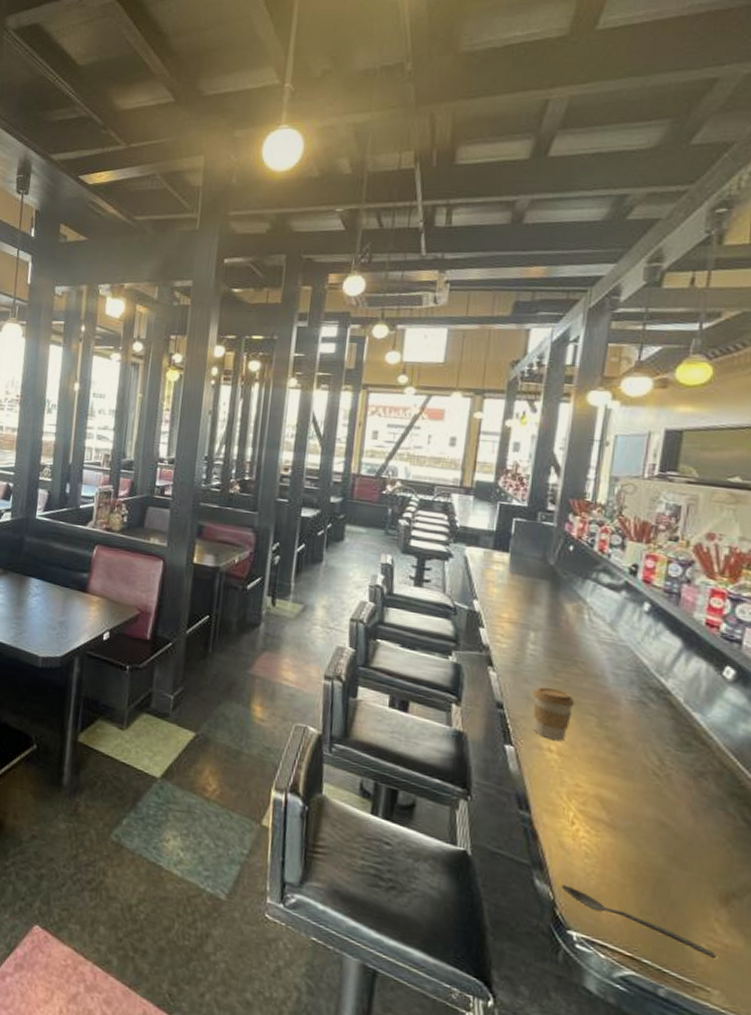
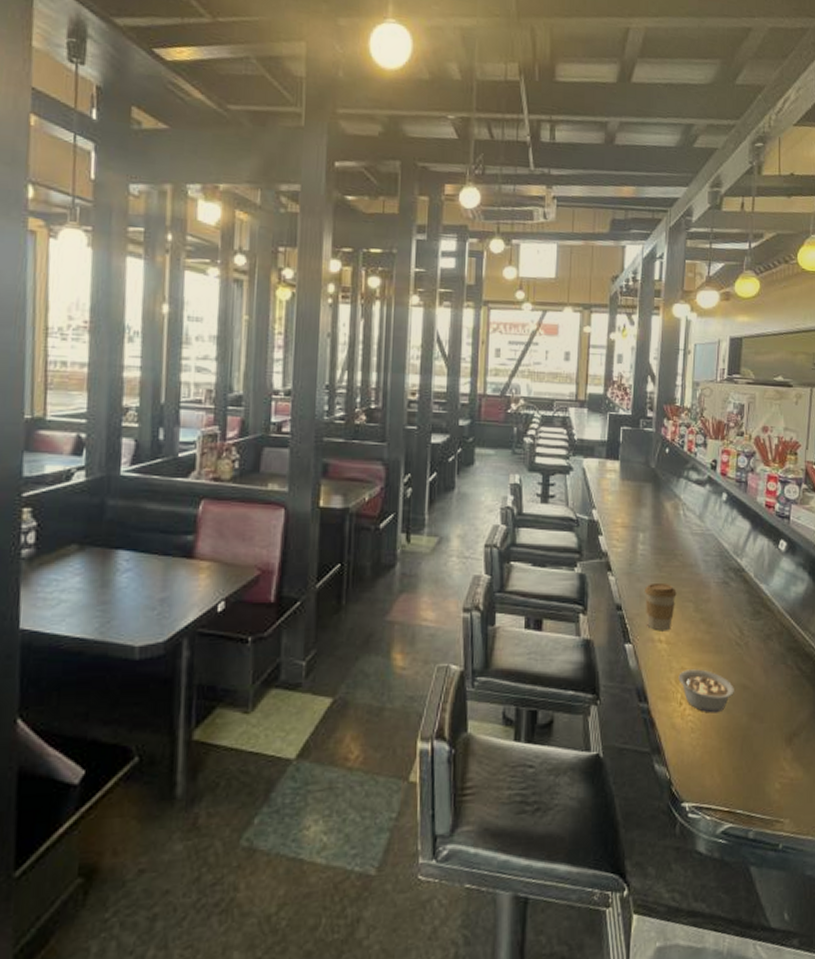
spoon: present [561,884,716,958] -> none [675,762,786,792]
legume: none [571,787,648,845] -> present [678,669,734,713]

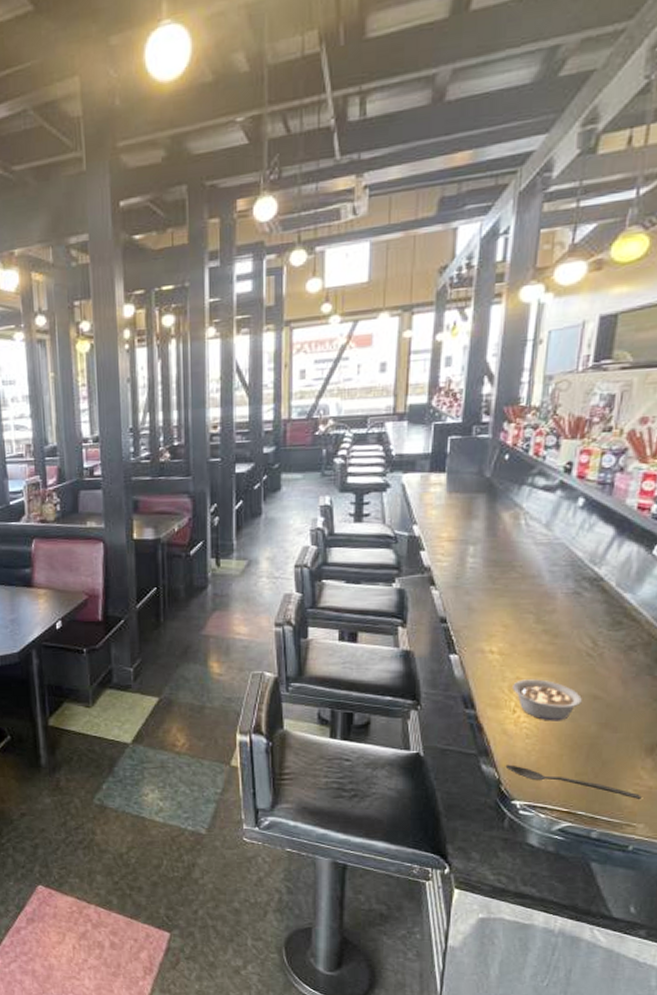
coffee cup: present [645,582,677,631] -> none [474,595,514,643]
spoon: none [675,762,786,792] -> present [505,764,642,799]

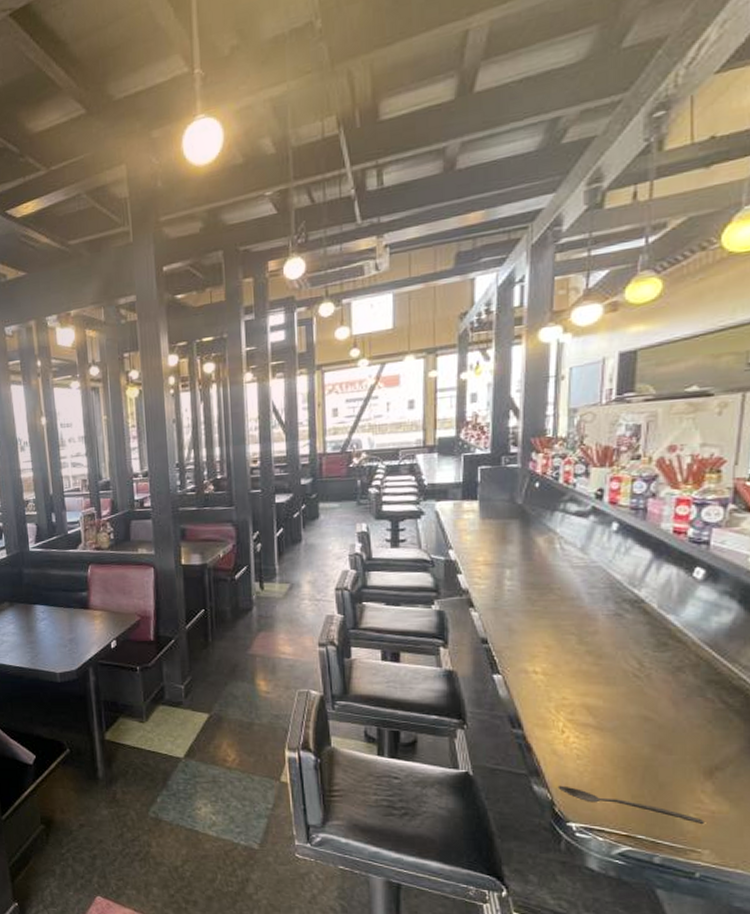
legume: present [512,679,582,721] -> none [559,700,632,742]

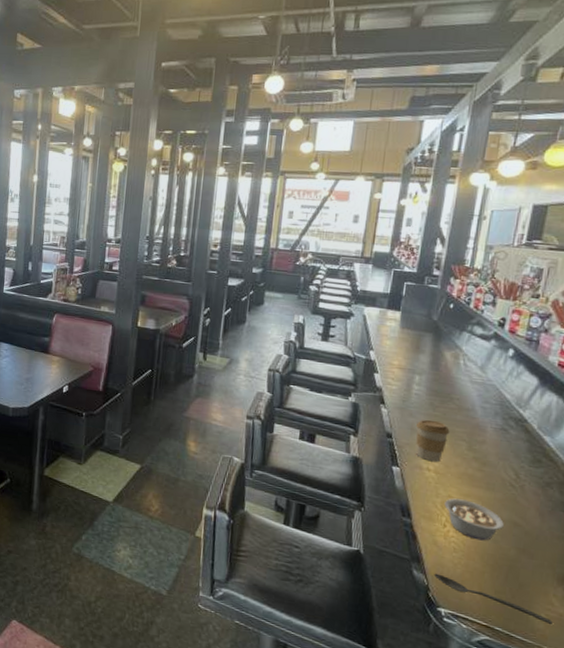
coffee cup: none [515,616,554,663] -> present [415,419,450,462]
legume: none [559,700,632,742] -> present [444,498,504,541]

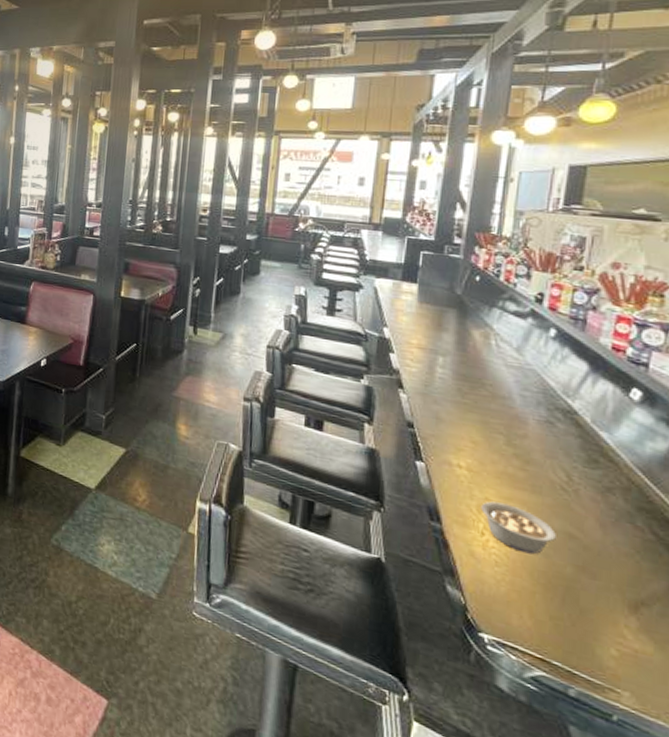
coffee cup: present [415,419,450,462] -> none [442,407,483,458]
spoon: present [434,573,553,624] -> none [472,590,626,662]

